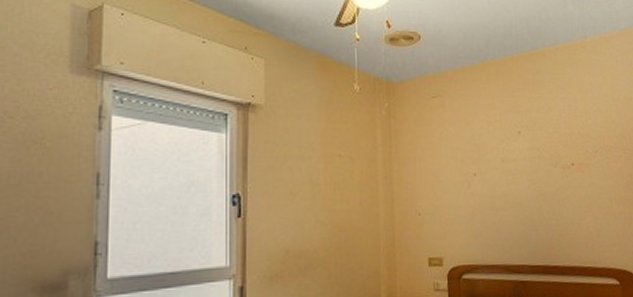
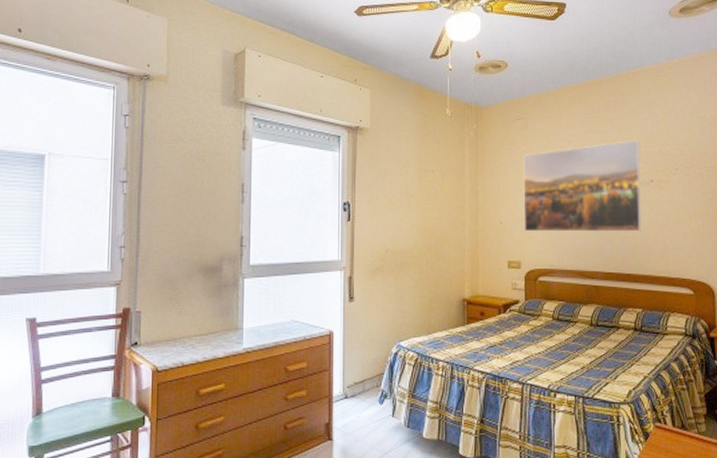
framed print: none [440,120,566,224] -> present [523,139,642,232]

